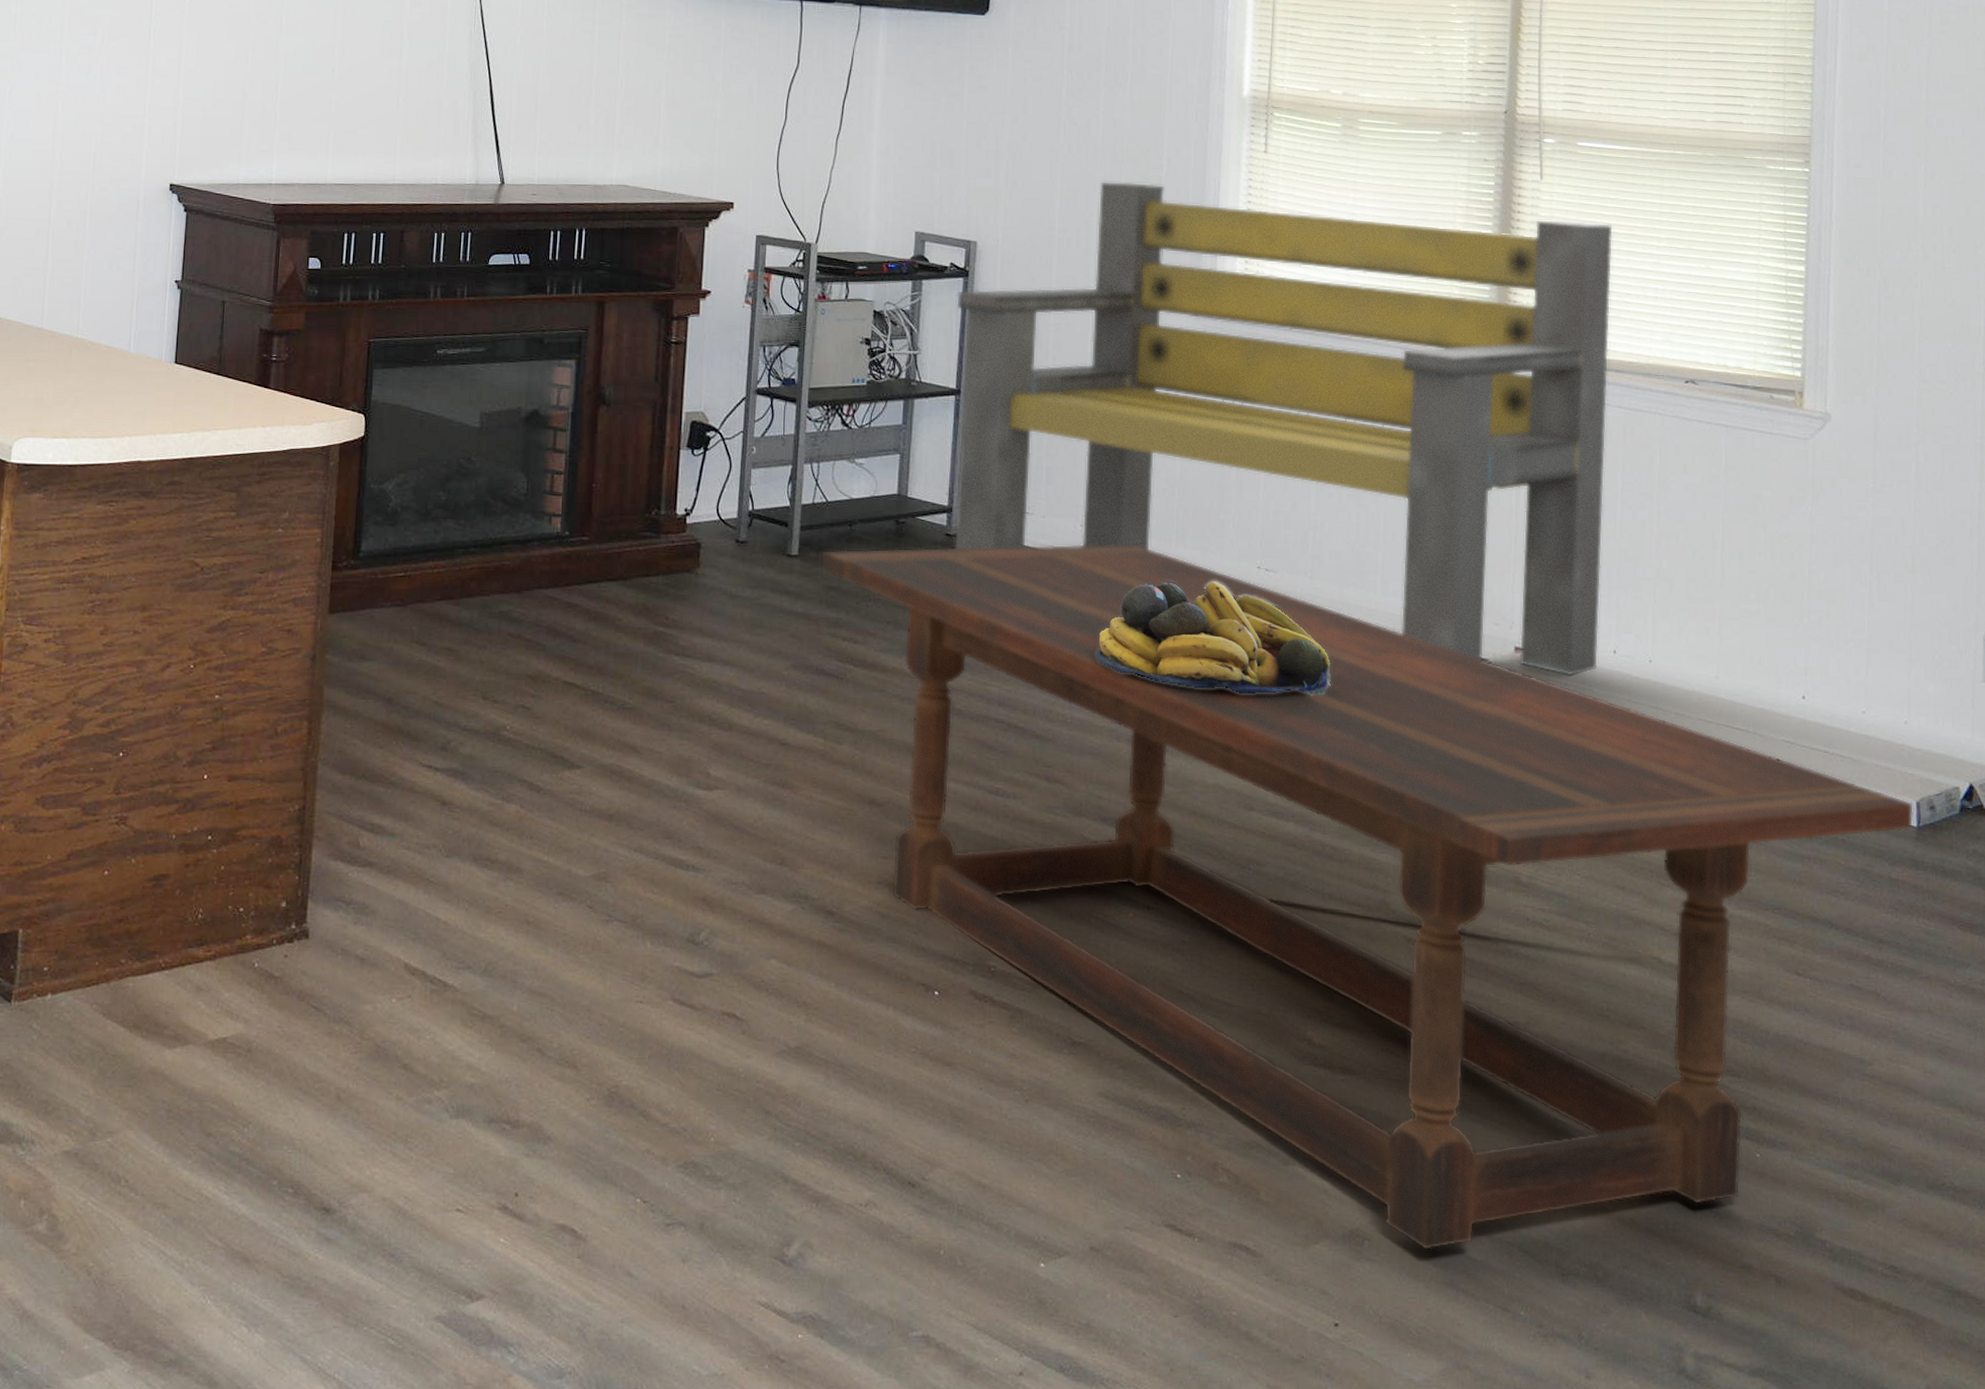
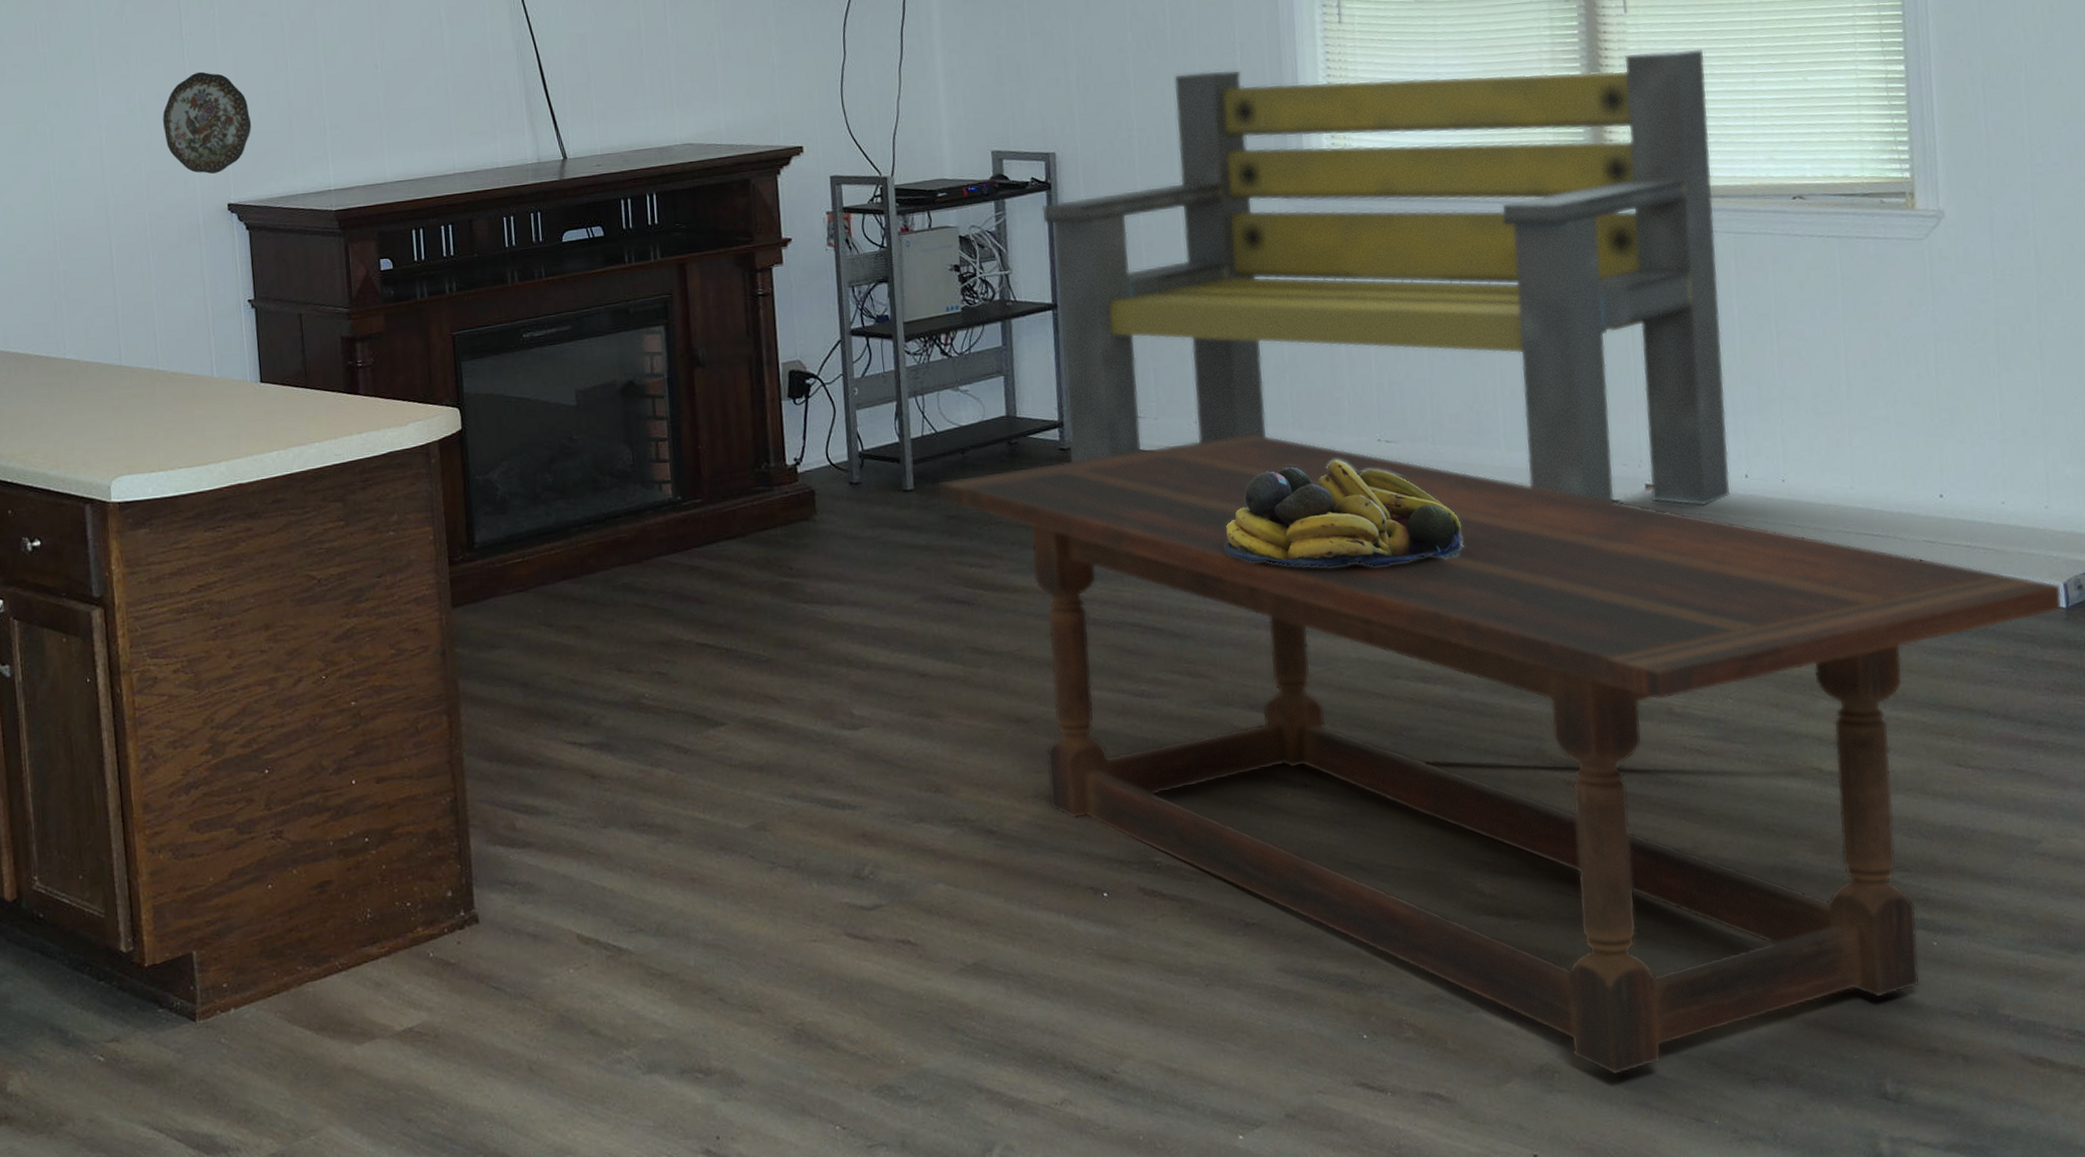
decorative plate: none [119,52,205,153] -> present [162,71,252,174]

